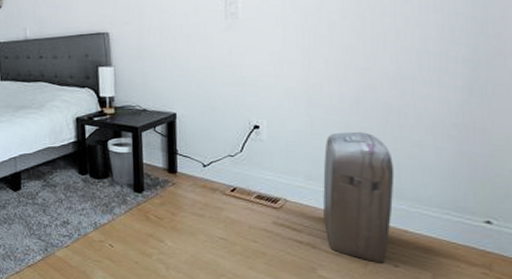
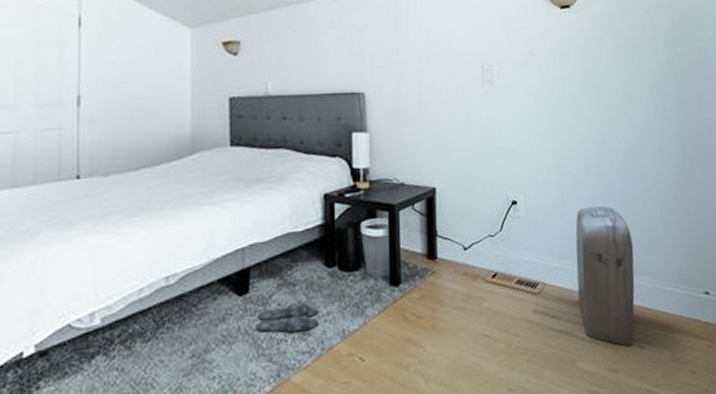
slippers: none [28,200,75,221] -> present [256,302,318,333]

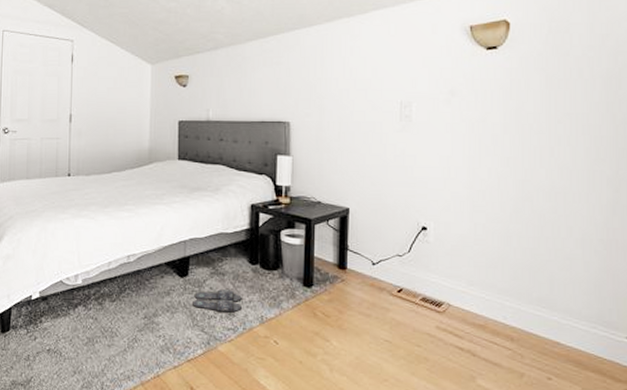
suitcase: present [575,206,635,347] -> none [484,239,548,375]

